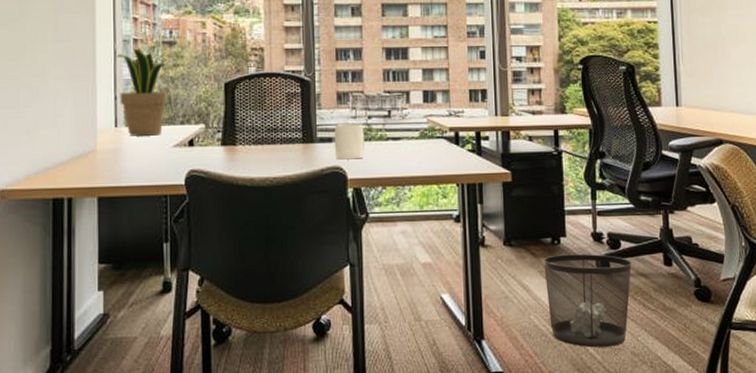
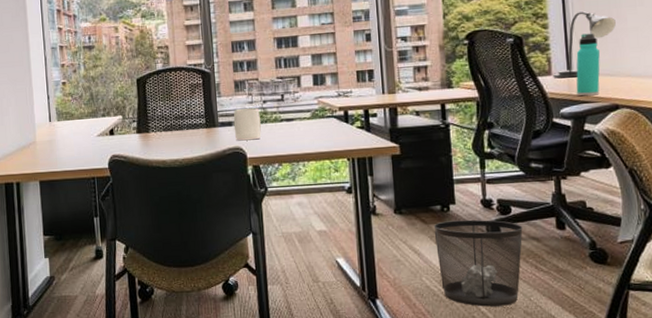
potted plant: present [116,48,167,136] -> none [47,53,90,129]
desk lamp: none [663,44,721,110] -> present [553,11,616,79]
thermos bottle: none [684,66,706,130] -> present [576,33,600,97]

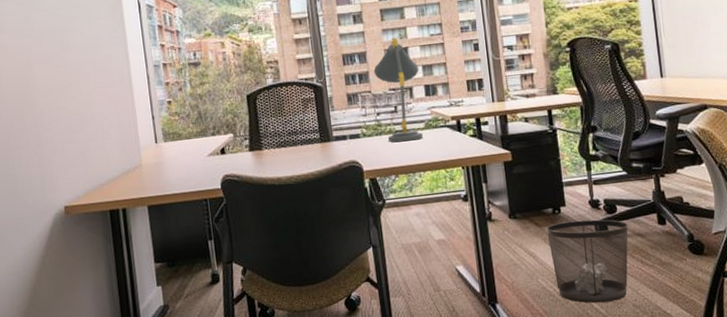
mug: present [233,108,262,141] -> none [347,121,377,155]
desk lamp: none [262,26,309,131] -> present [373,37,424,143]
desk lamp: present [553,11,616,79] -> none [648,18,701,82]
thermos bottle: present [576,33,600,97] -> none [667,38,690,98]

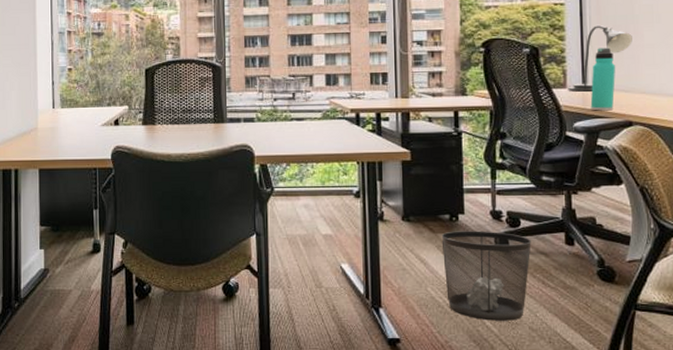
desk lamp: present [373,37,424,143] -> none [275,23,322,130]
desk lamp: none [648,18,701,82] -> present [568,25,632,92]
thermos bottle: none [667,38,690,98] -> present [590,47,615,111]

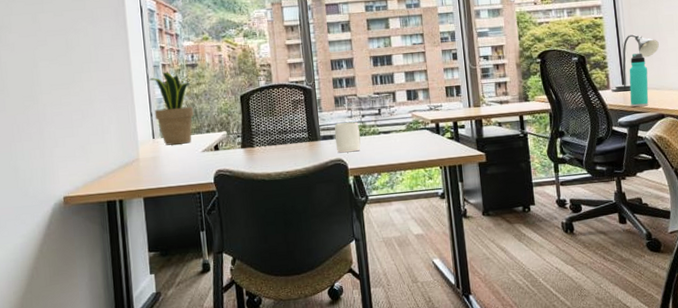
potted plant: none [53,39,96,116] -> present [149,71,194,146]
mug: none [242,106,270,138] -> present [334,122,361,153]
waste bin: present [441,231,531,321] -> none [517,218,592,296]

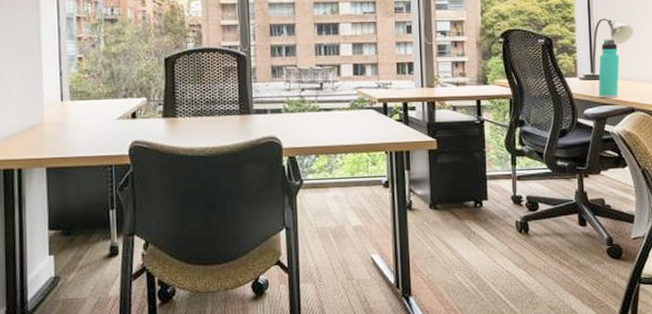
potted plant: present [149,71,194,146] -> none [60,25,110,110]
mug: present [334,122,361,153] -> none [269,96,298,130]

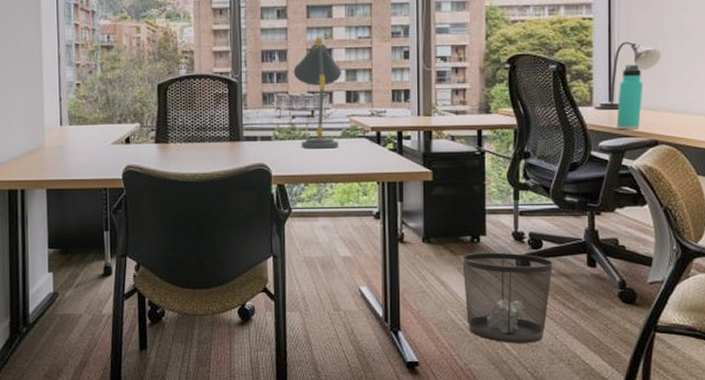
desk lamp: none [301,12,349,121] -> present [293,37,342,149]
waste bin: none [467,215,549,302] -> present [462,252,553,343]

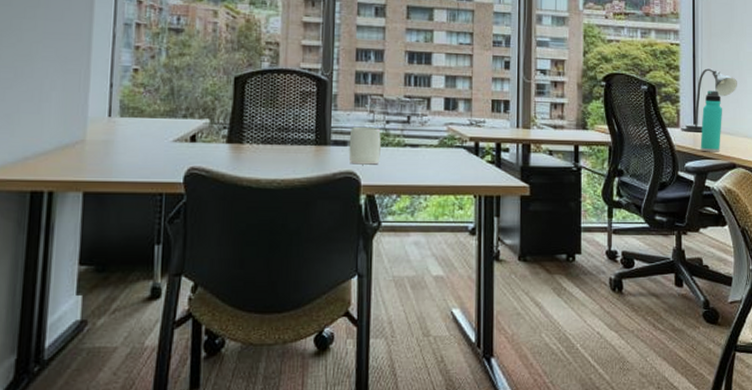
mug: none [259,123,288,157] -> present [348,127,381,165]
desk lamp: present [293,37,342,149] -> none [389,39,442,158]
waste bin: present [462,252,553,343] -> none [557,271,644,368]

